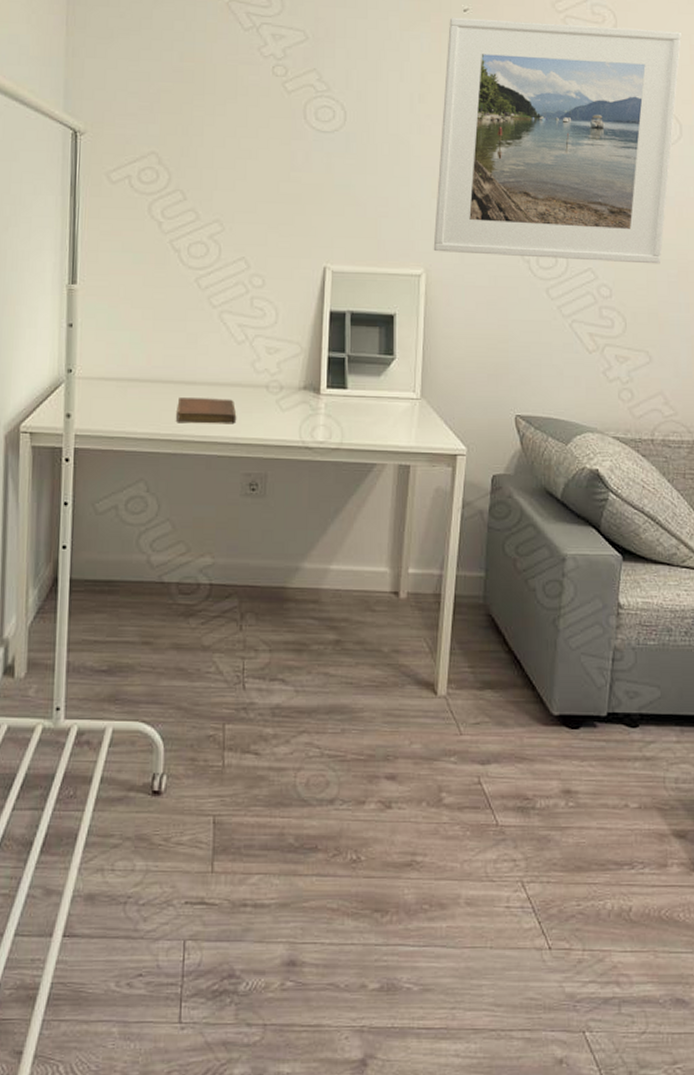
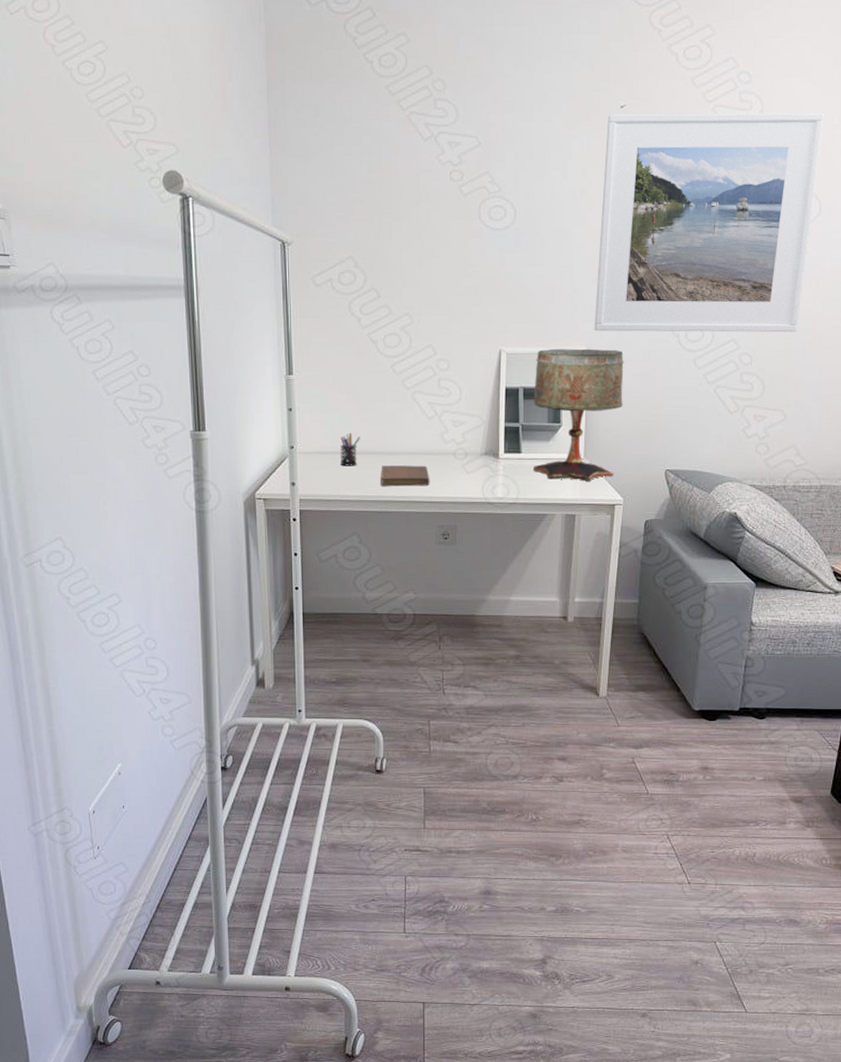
pen holder: none [129,355,154,397] -> present [340,432,360,466]
table lamp: none [360,269,469,426] -> present [532,348,625,481]

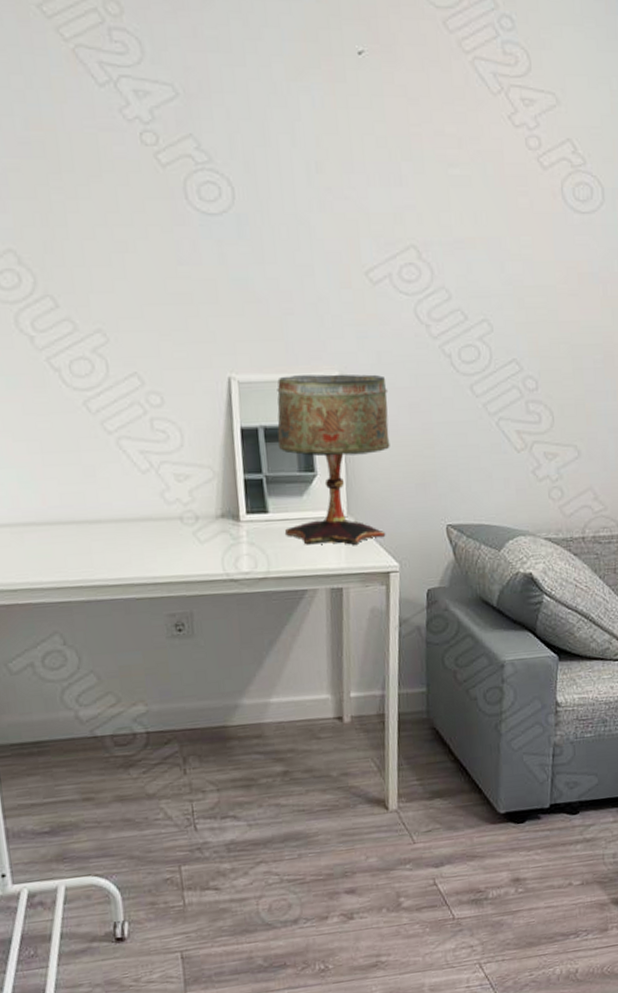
pen holder: present [340,432,360,466] -> none [22,495,50,543]
notebook: present [381,465,430,487] -> none [83,535,152,566]
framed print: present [594,112,824,333] -> none [342,62,601,352]

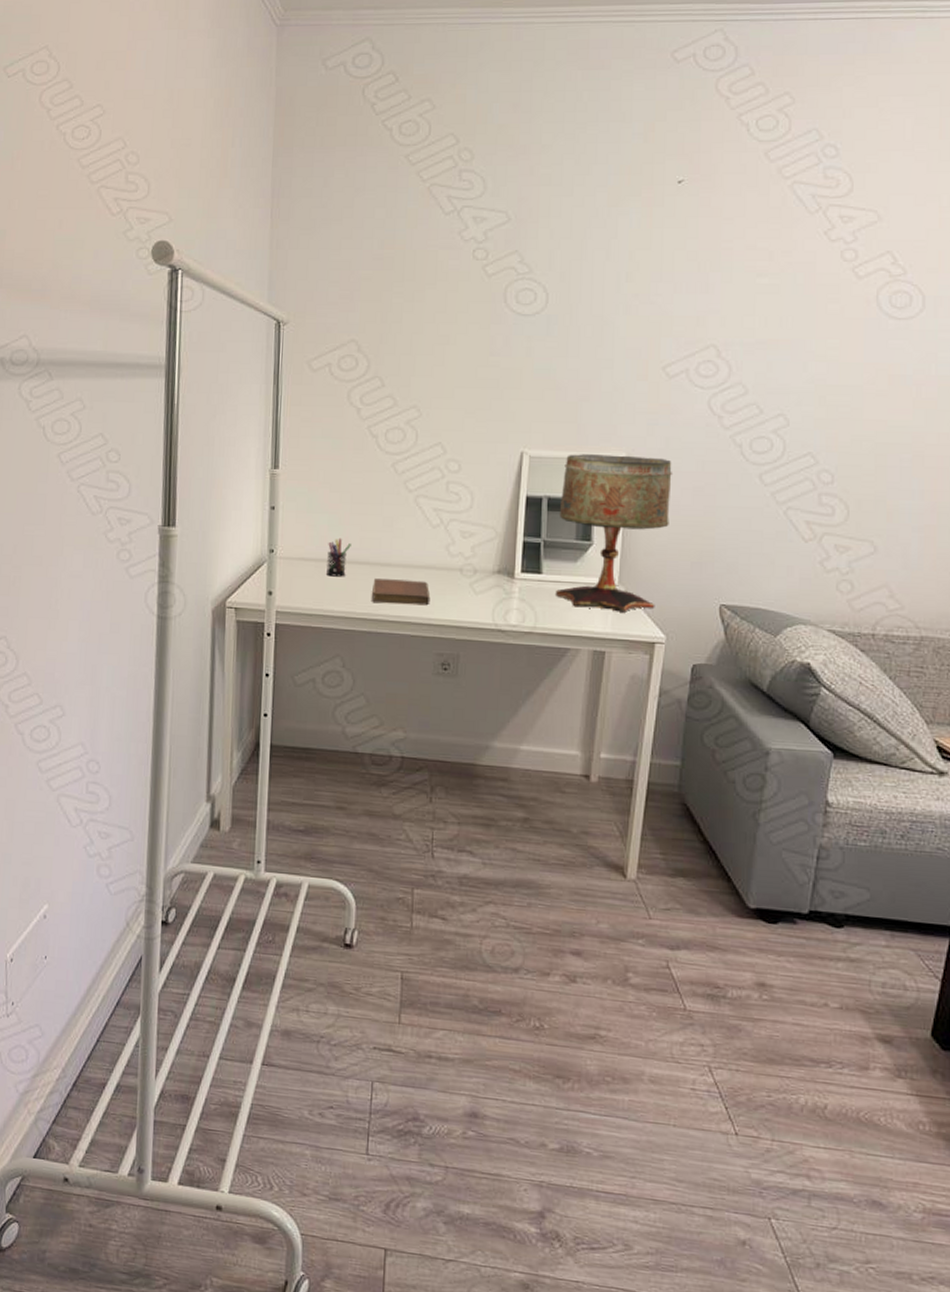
pen holder: none [22,495,50,543] -> present [327,538,351,577]
notebook: none [83,535,152,566] -> present [372,579,431,606]

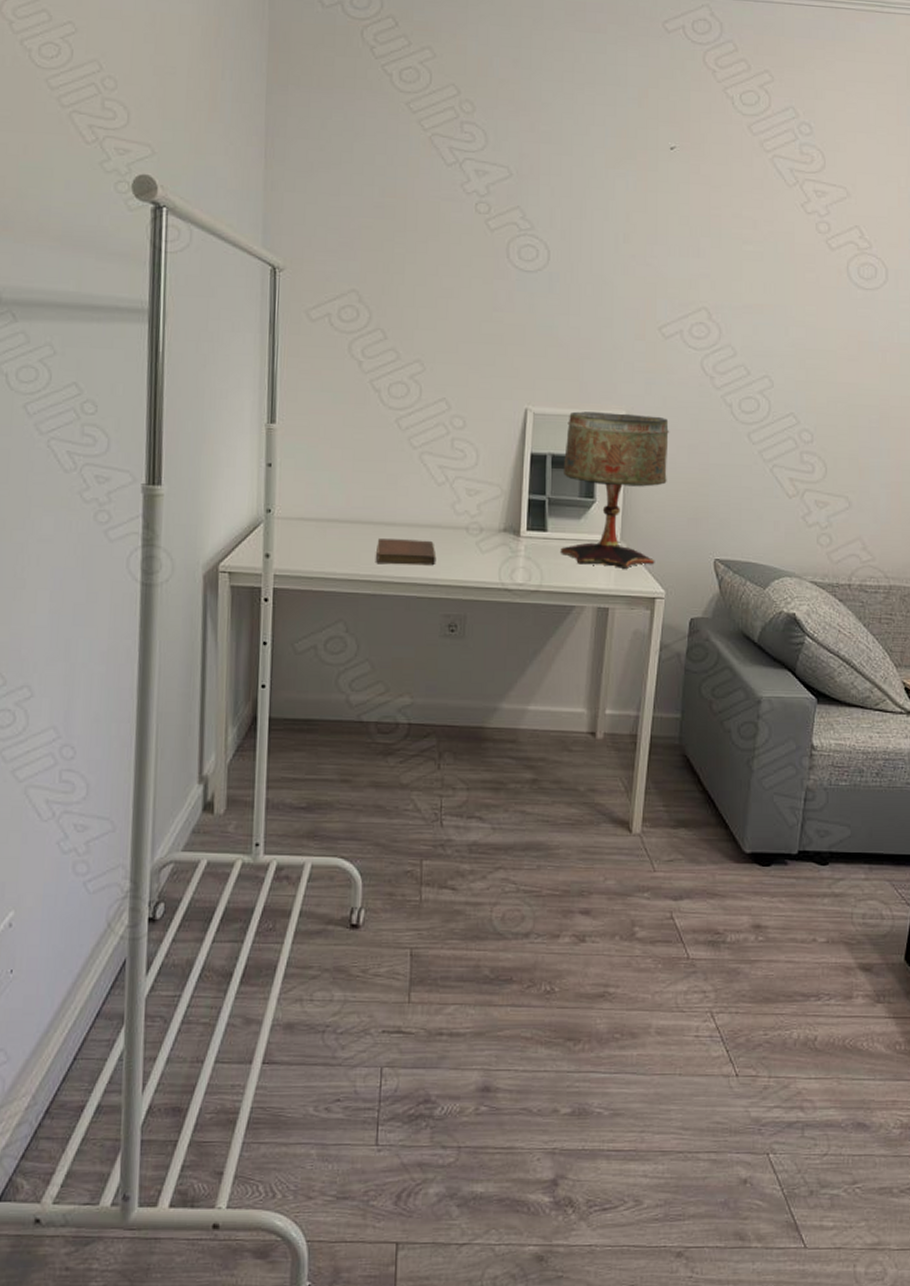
pen holder: present [327,538,351,577] -> none [328,496,354,538]

